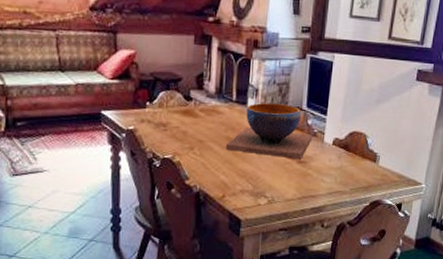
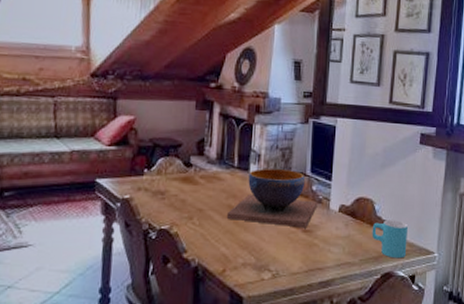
cup: none [363,153,398,189] -> present [372,220,408,259]

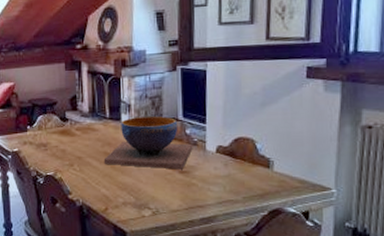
cup: present [372,220,408,259] -> none [254,158,297,196]

